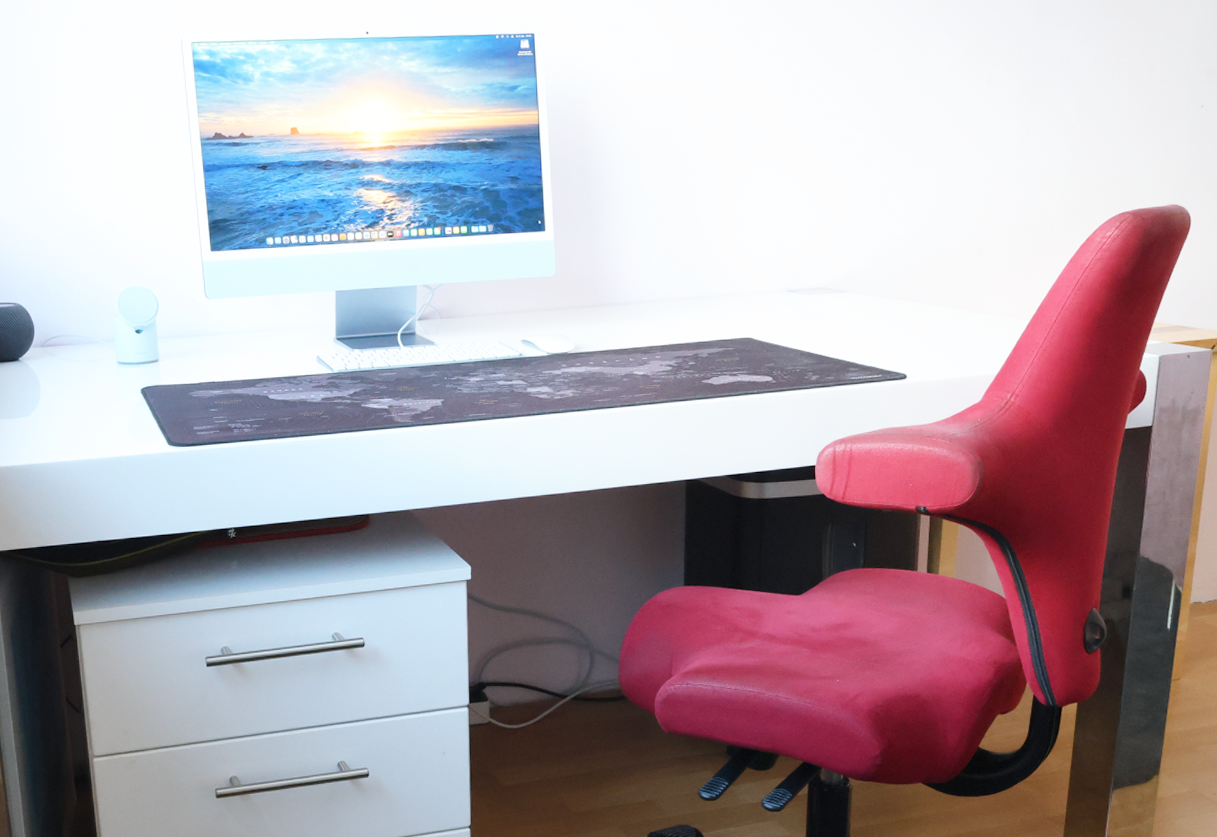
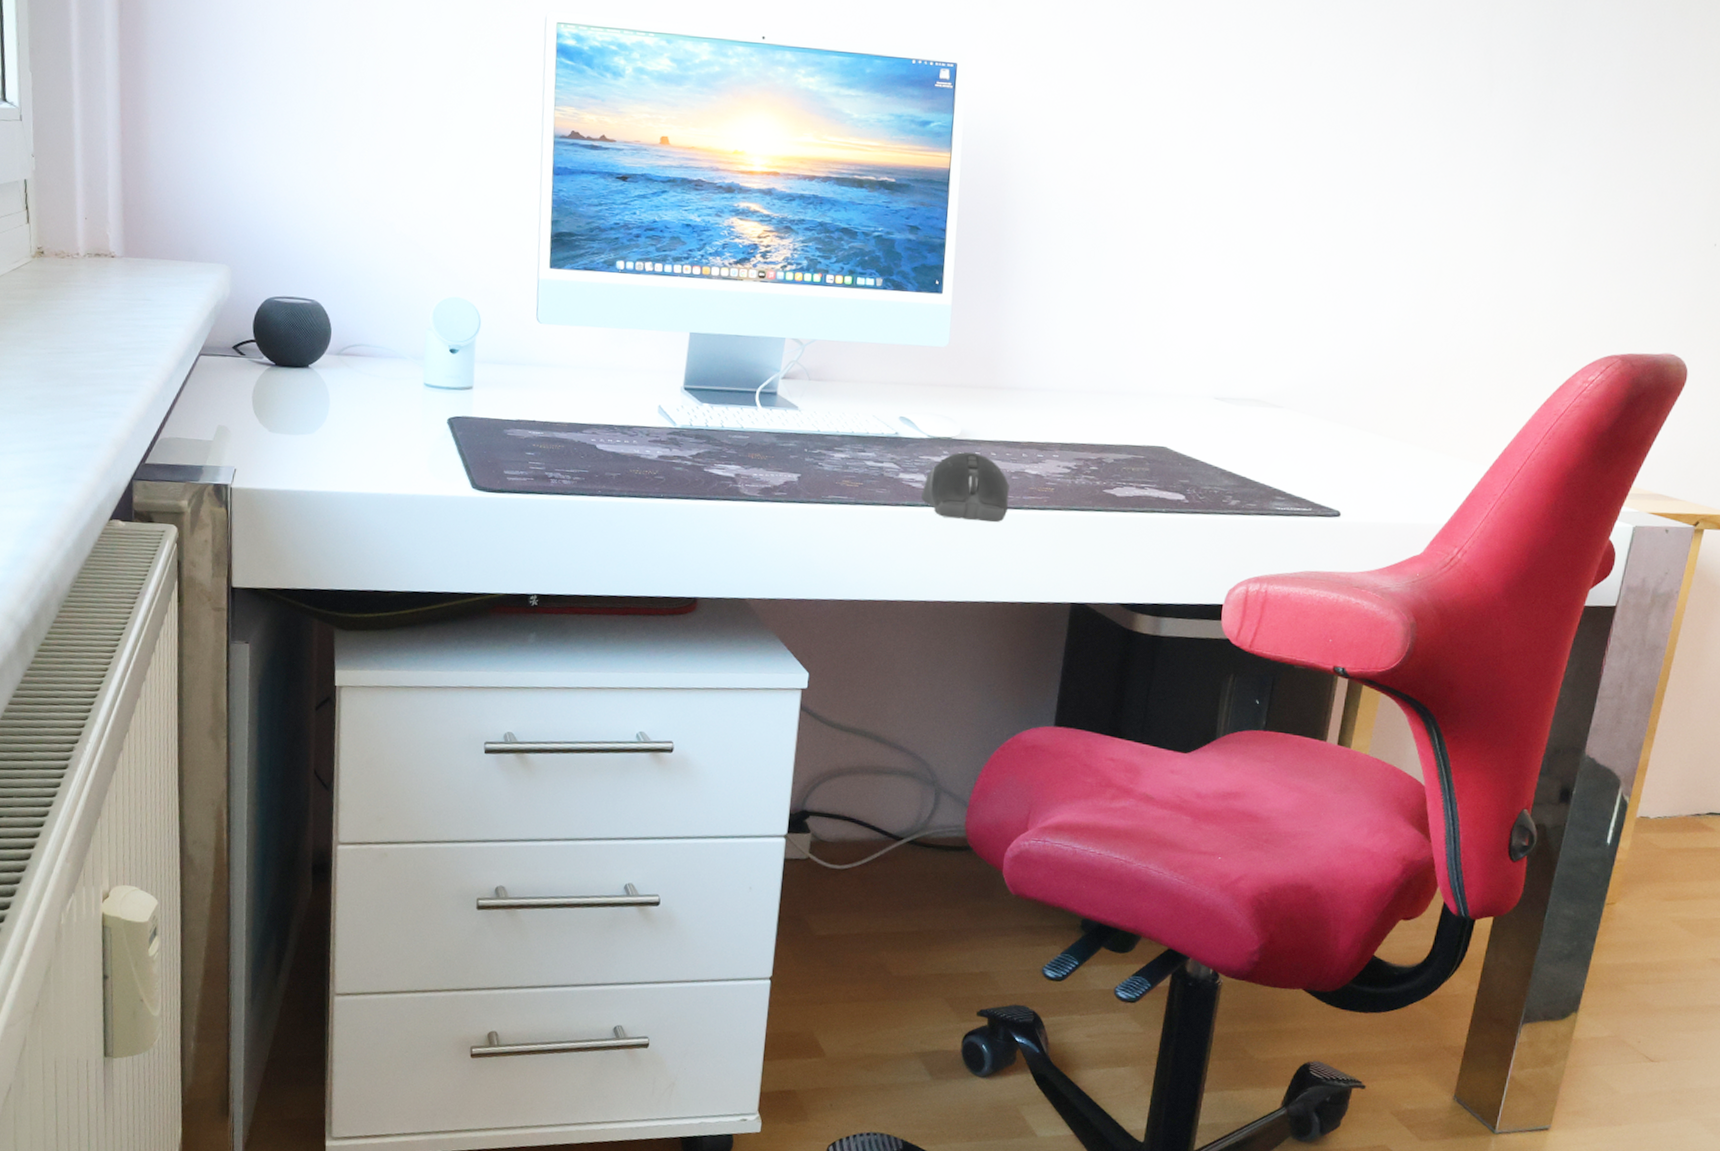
computer mouse: none [548,362,622,421] -> present [921,451,1010,523]

